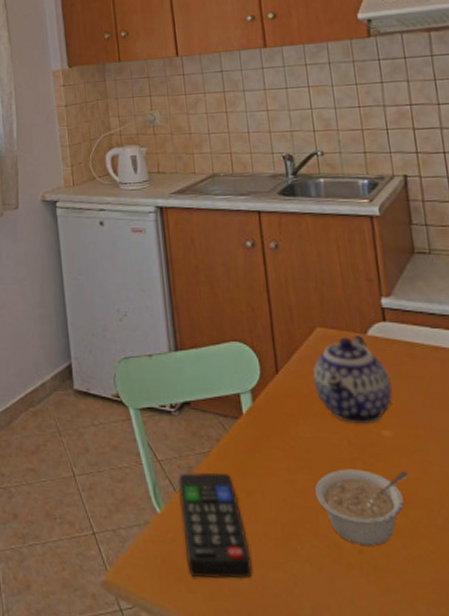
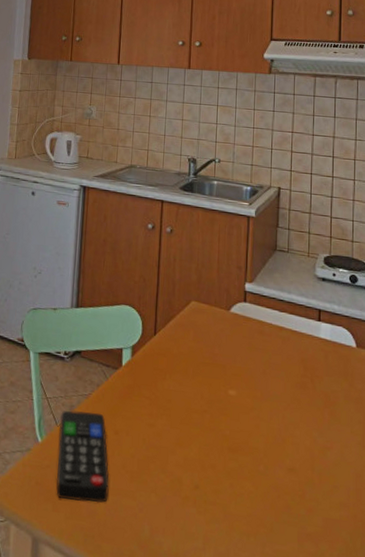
teapot: present [312,335,393,425] -> none [182,311,243,385]
legume: present [314,469,408,546] -> none [168,418,243,484]

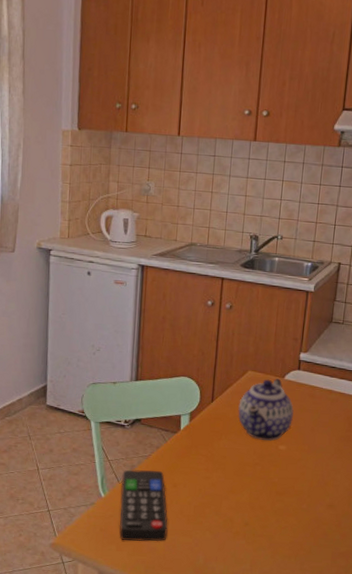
teapot: none [182,311,243,385] -> present [238,378,295,442]

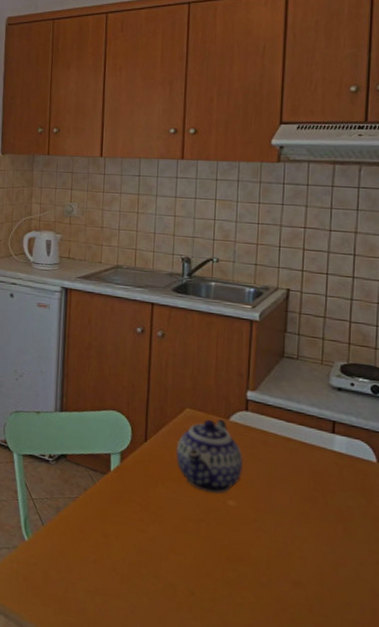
remote control: present [119,469,168,542] -> none [44,512,99,602]

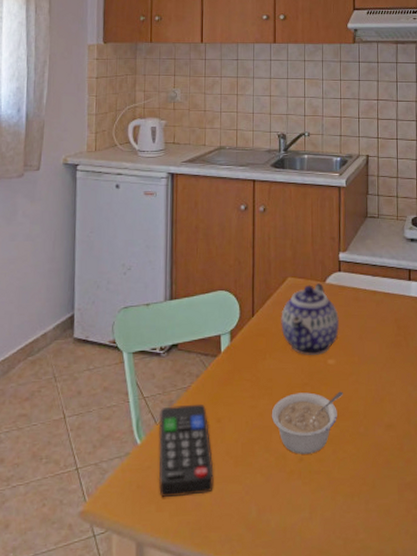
remote control: none [44,512,99,602] -> present [158,403,214,497]
legume: none [161,526,244,591] -> present [271,391,343,454]

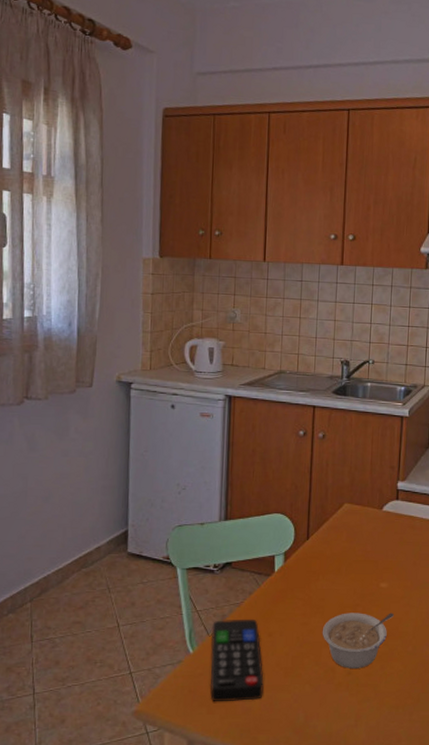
teapot: present [281,283,340,356] -> none [335,510,395,579]

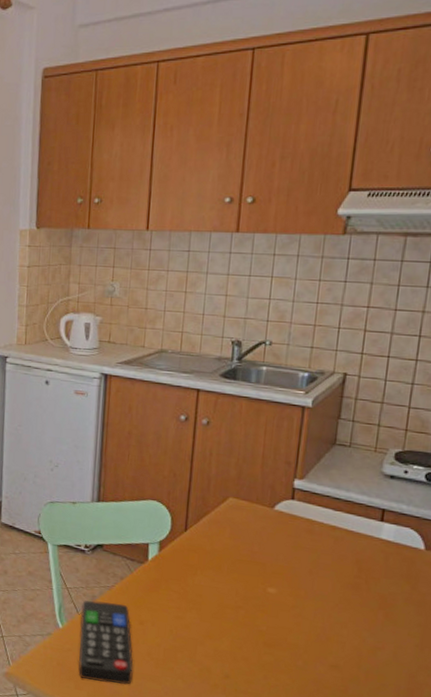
legume: present [322,613,394,669] -> none [197,613,282,674]

